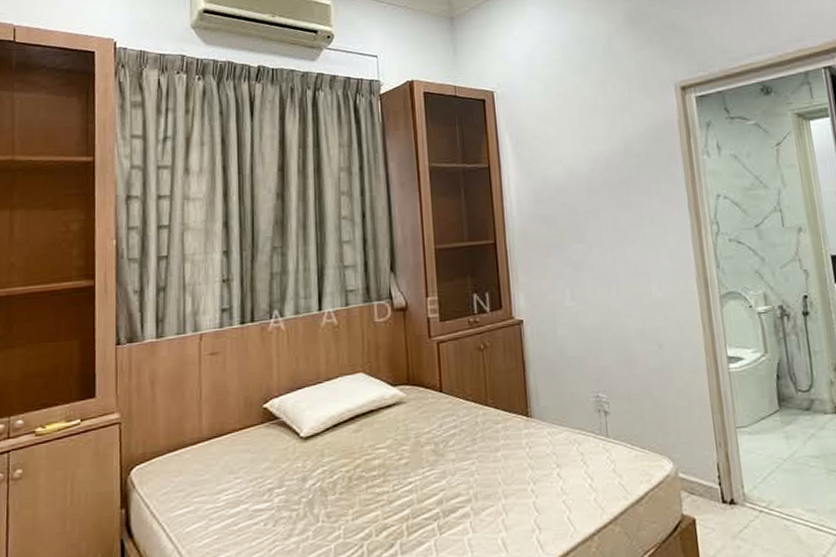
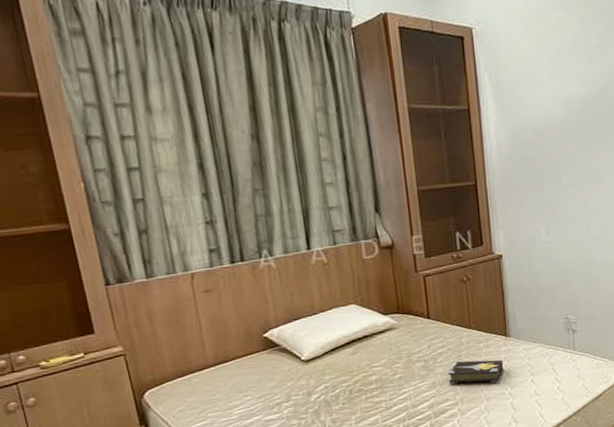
hardback book: none [460,445,525,475] -> present [448,359,504,384]

